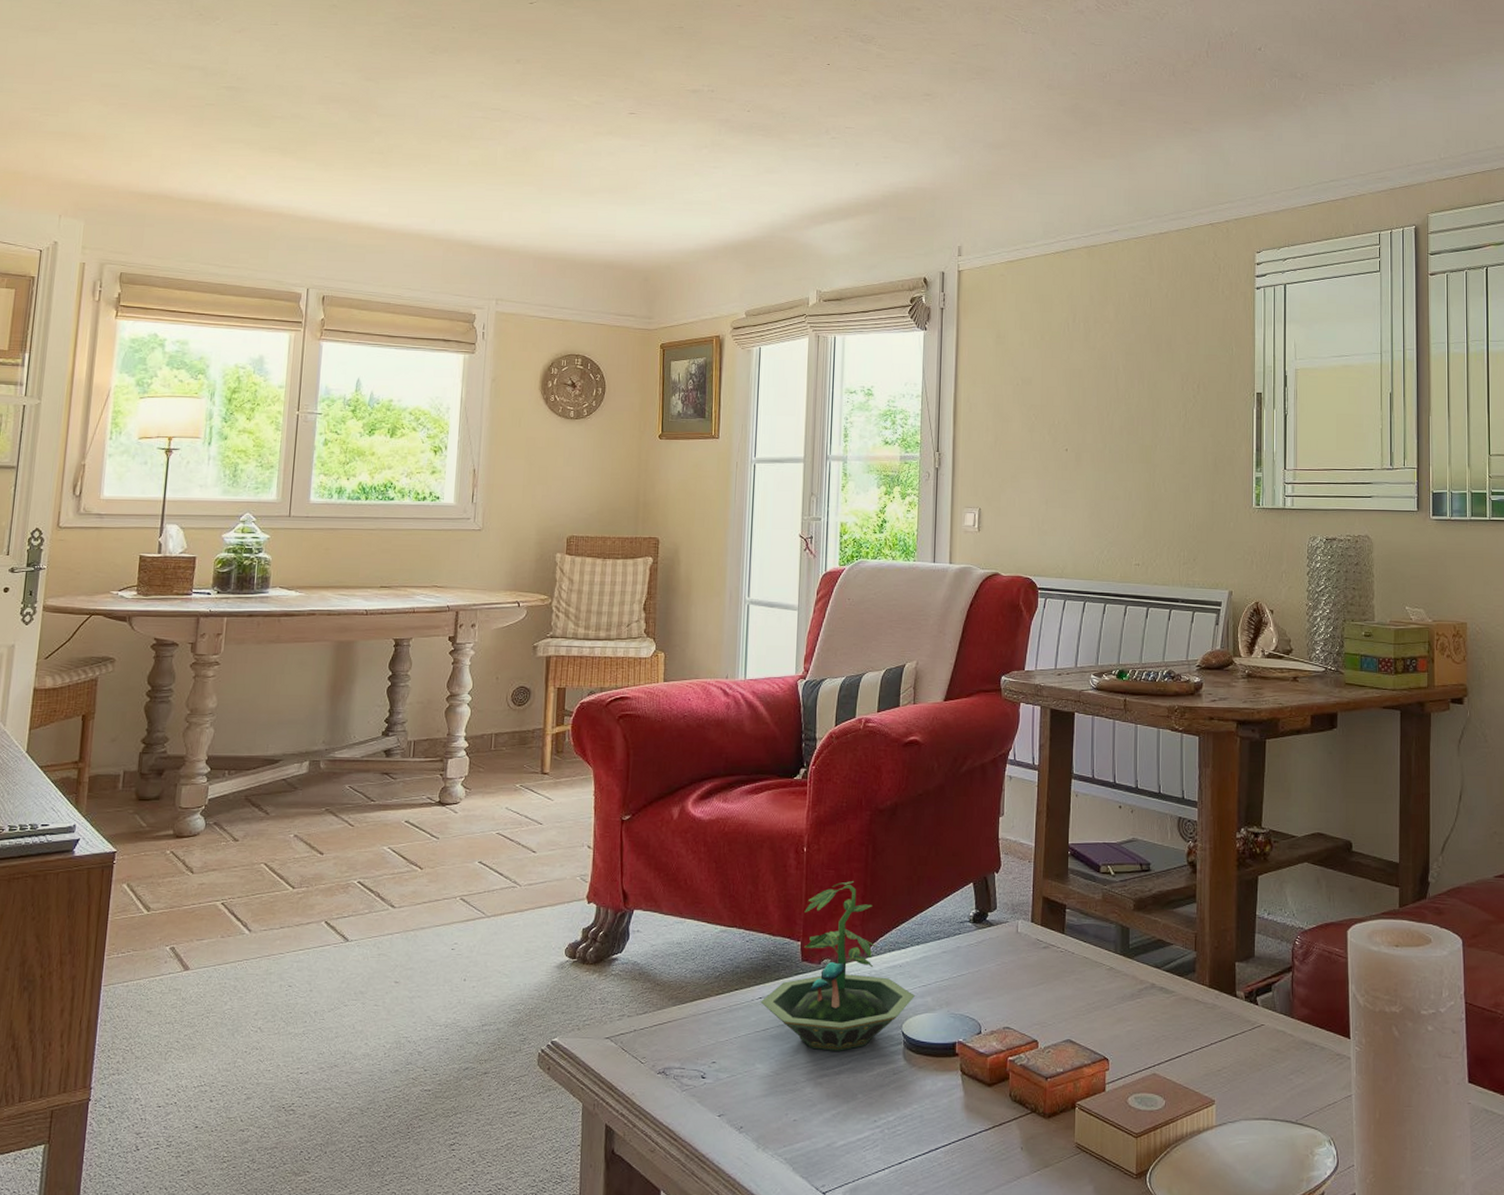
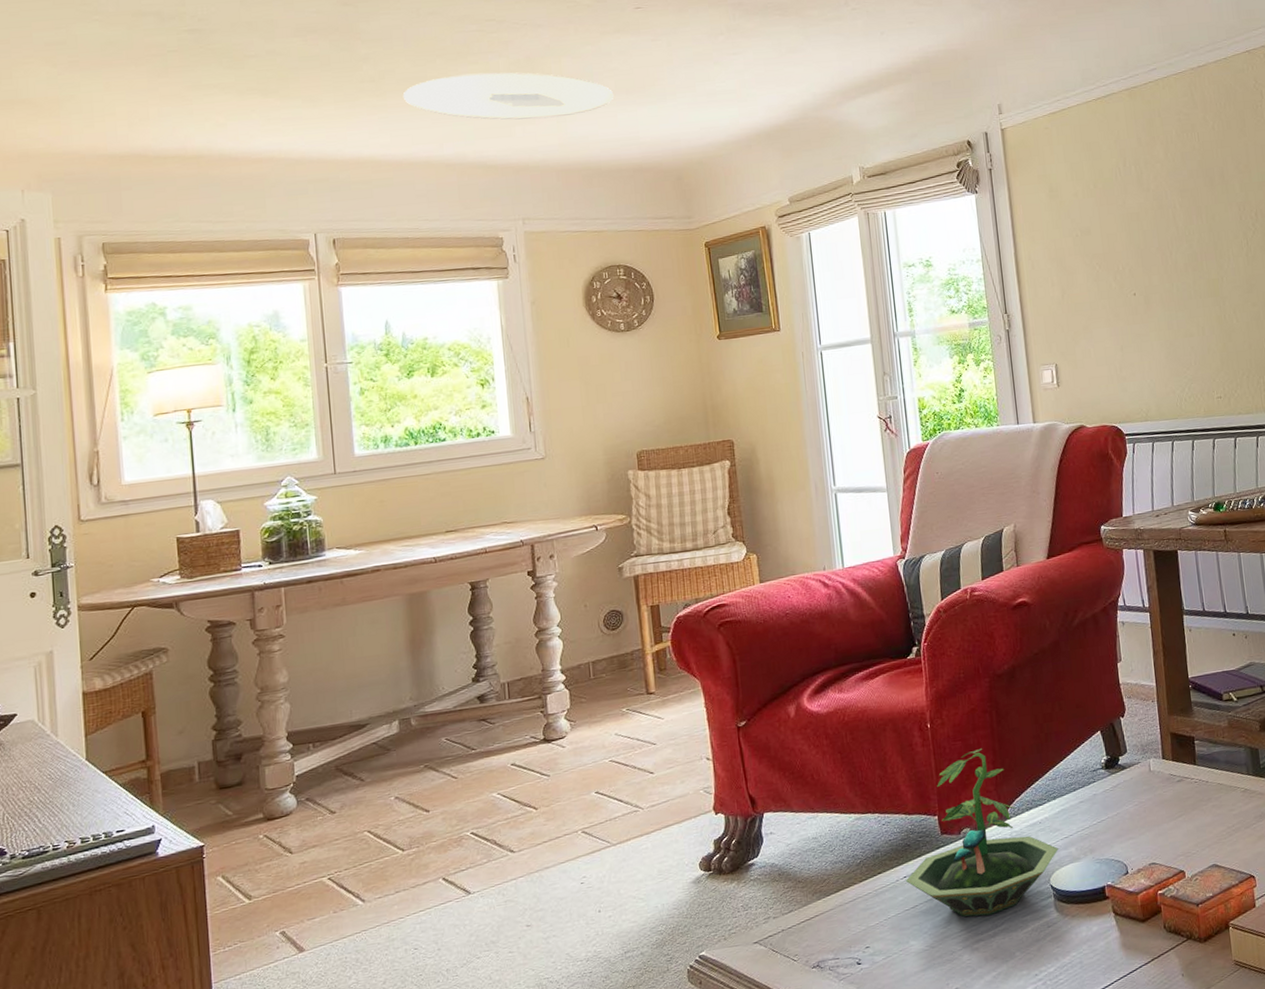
ceiling light: none [406,156,598,208] -> present [402,72,614,120]

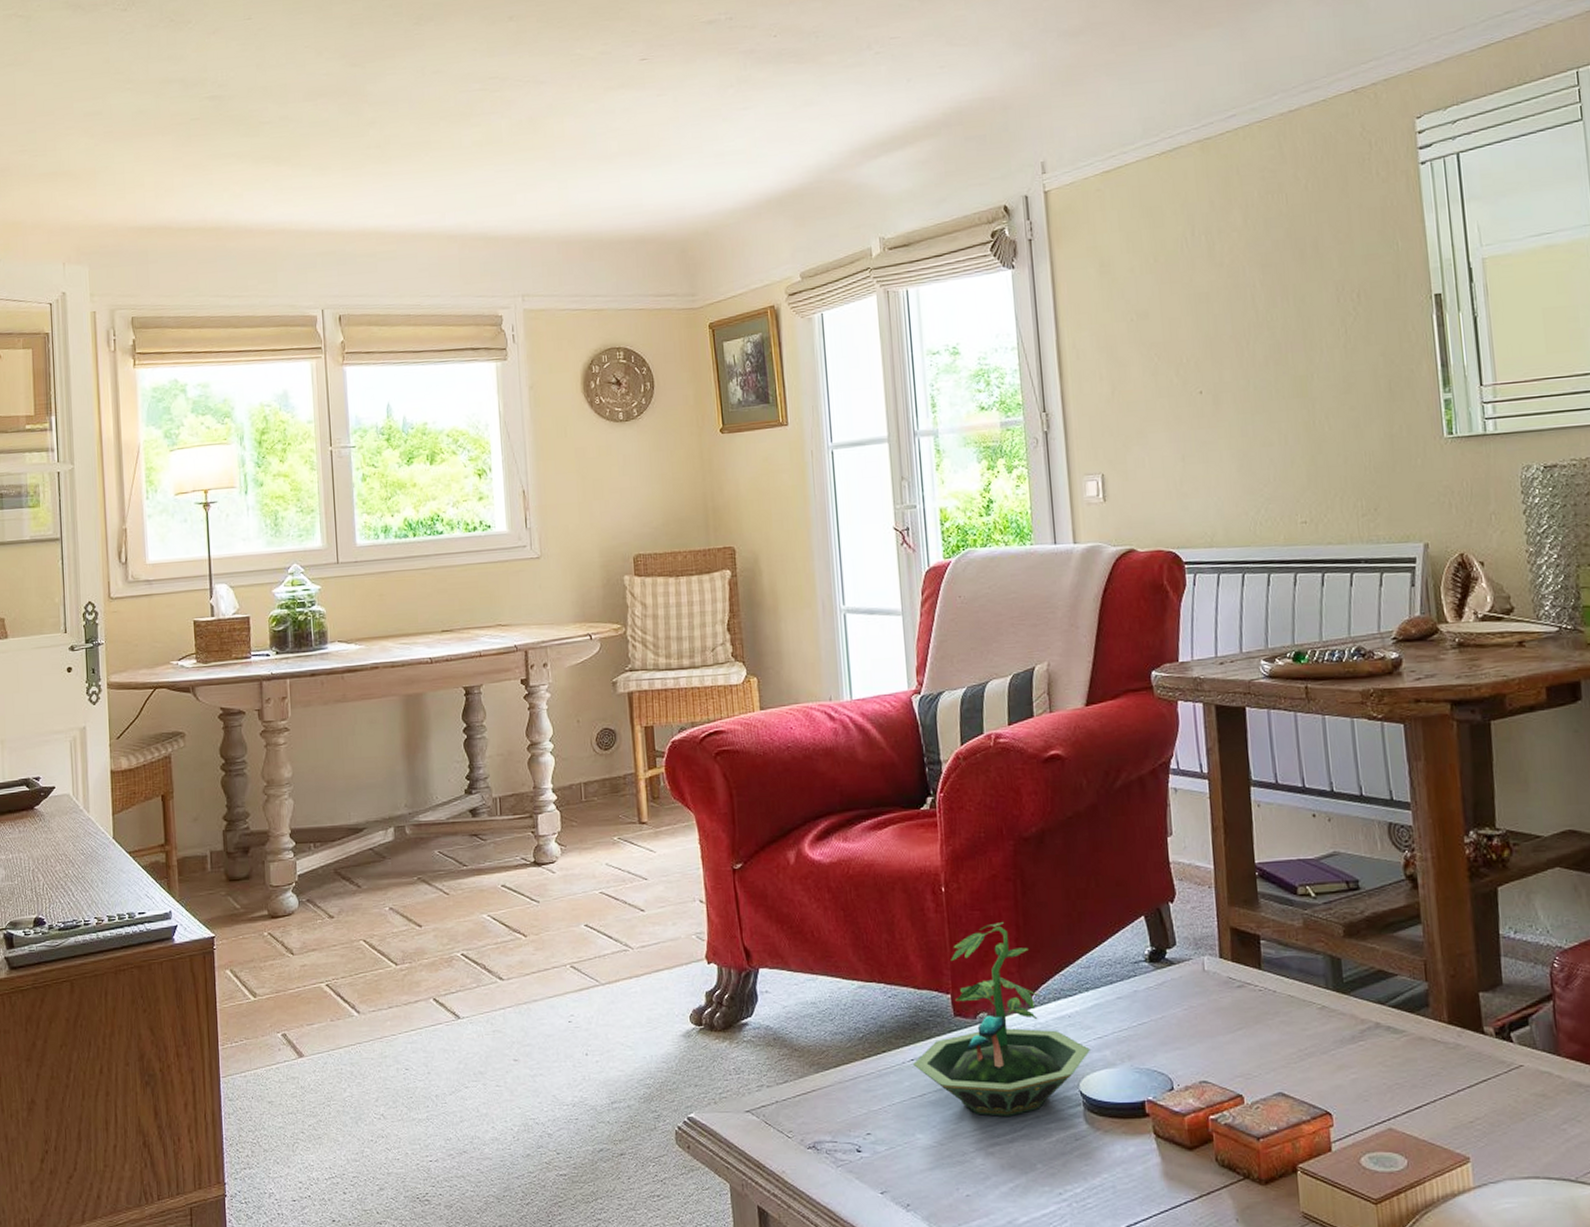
ceiling light: present [402,72,614,120] -> none [407,134,617,187]

